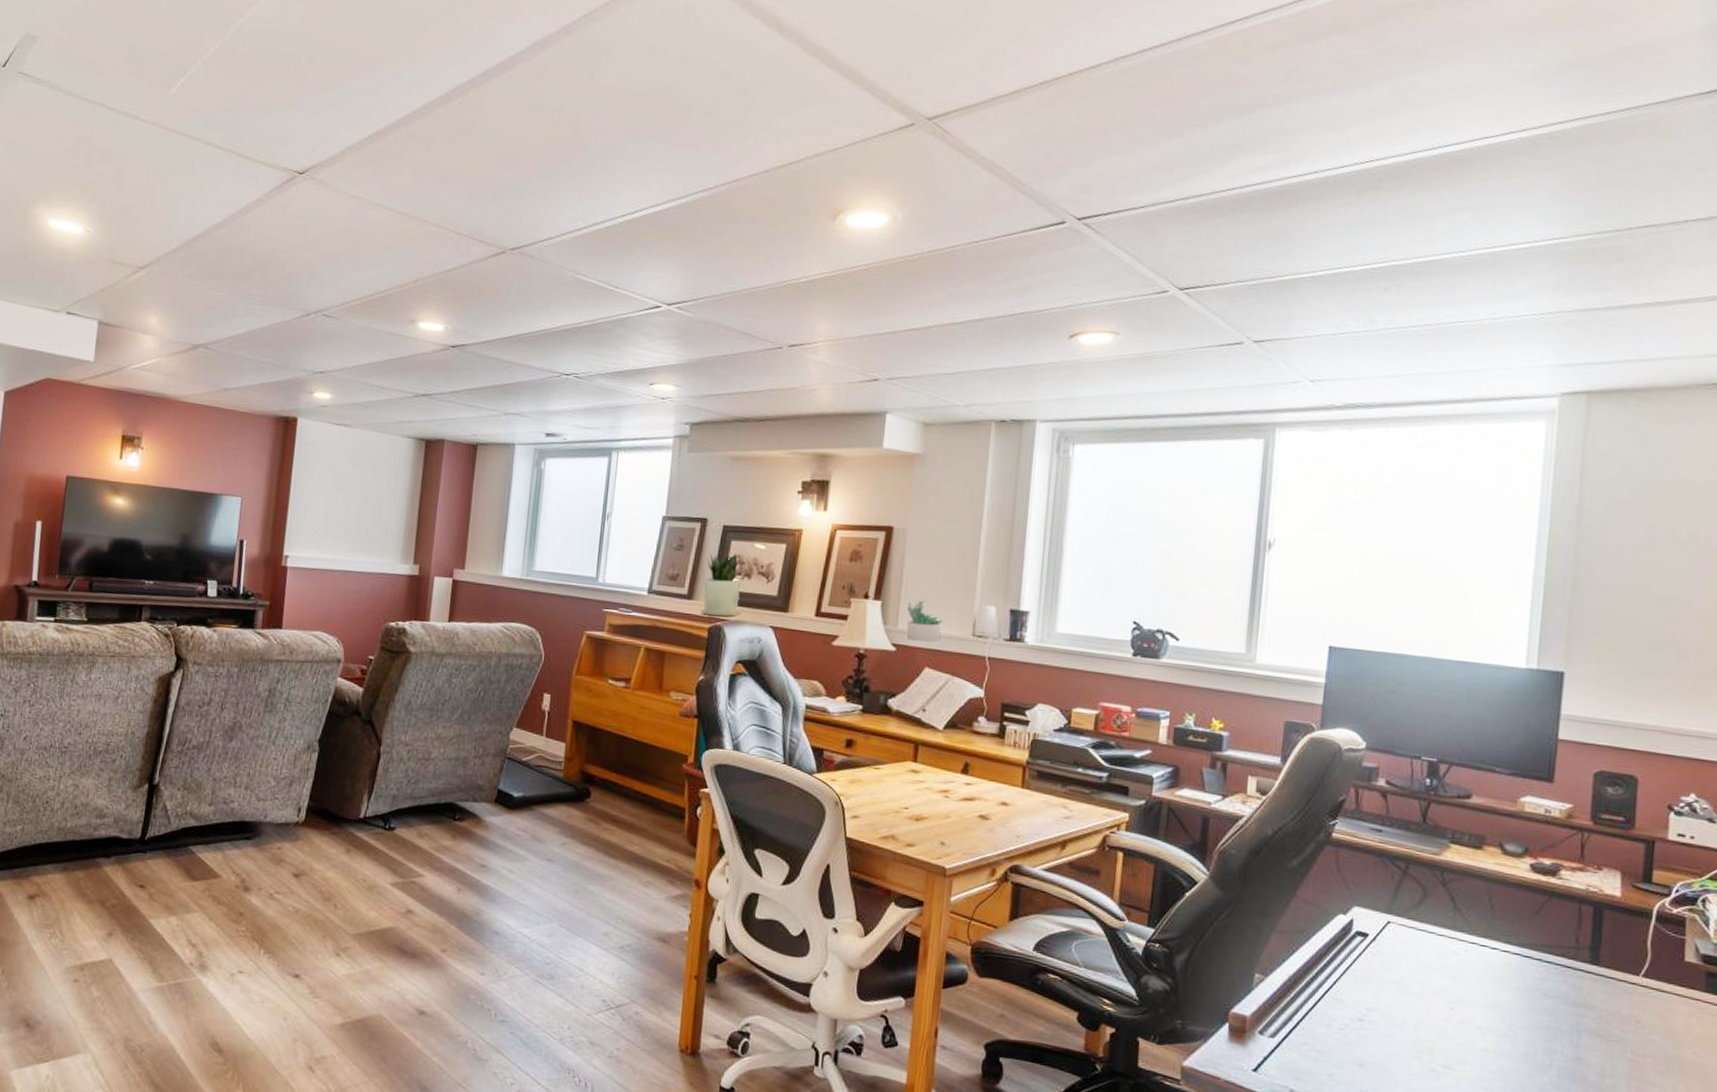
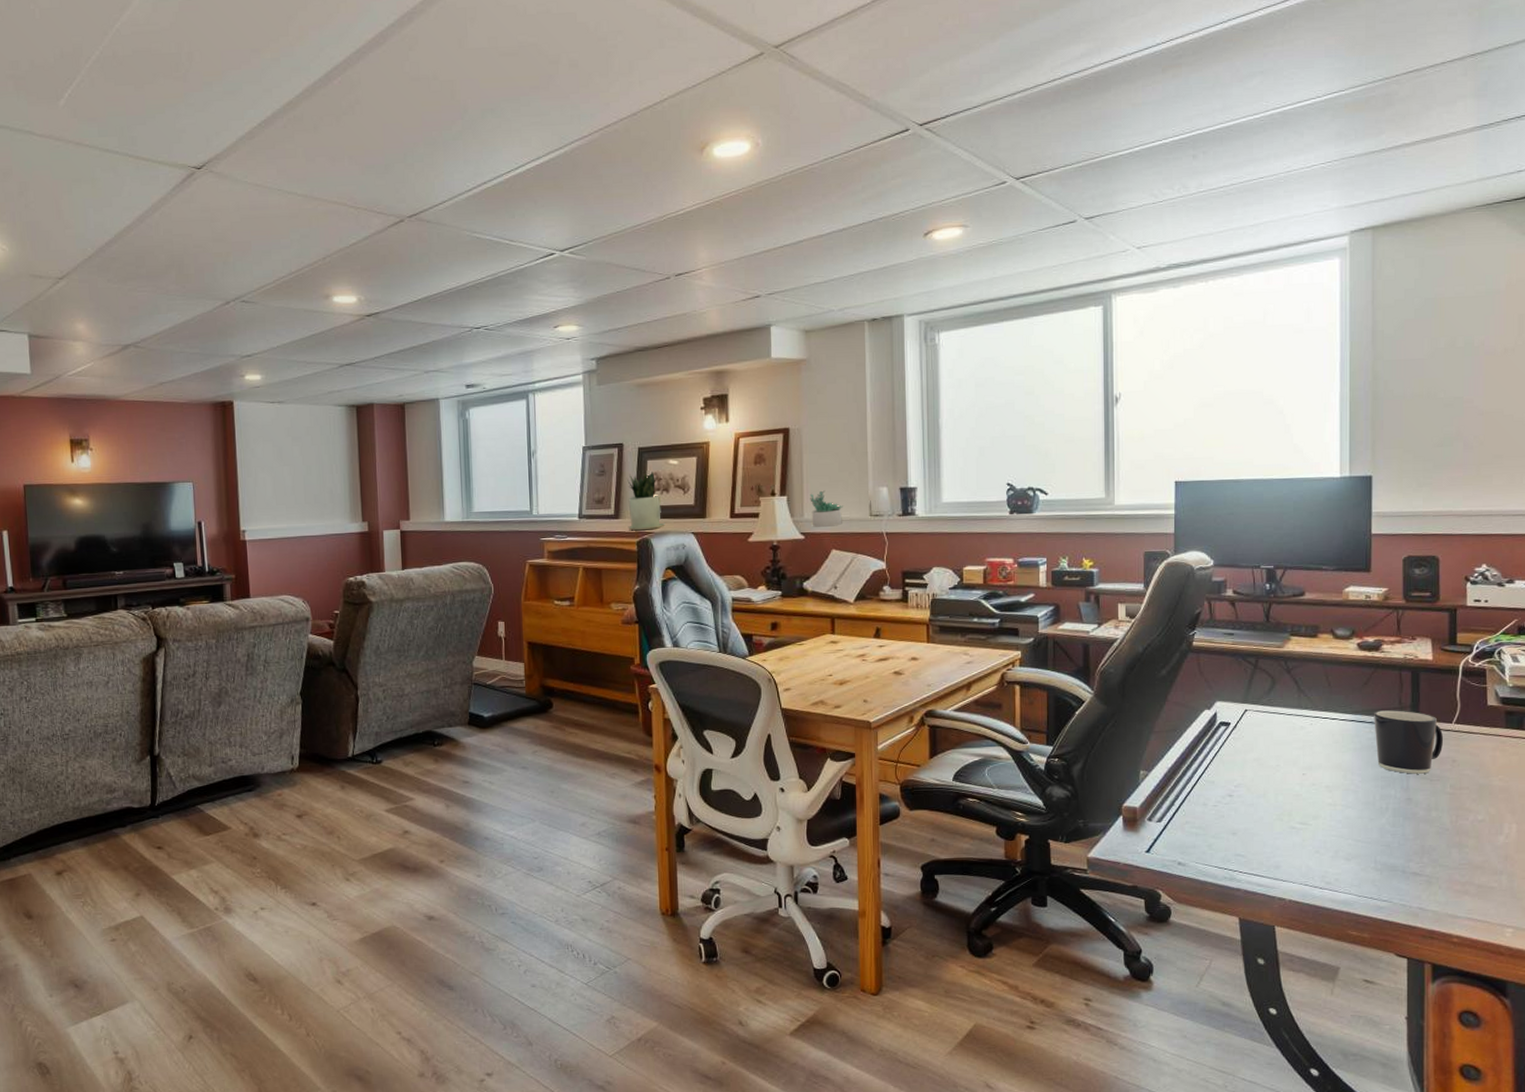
mug: none [1542,947,1628,1031] -> present [1373,710,1444,774]

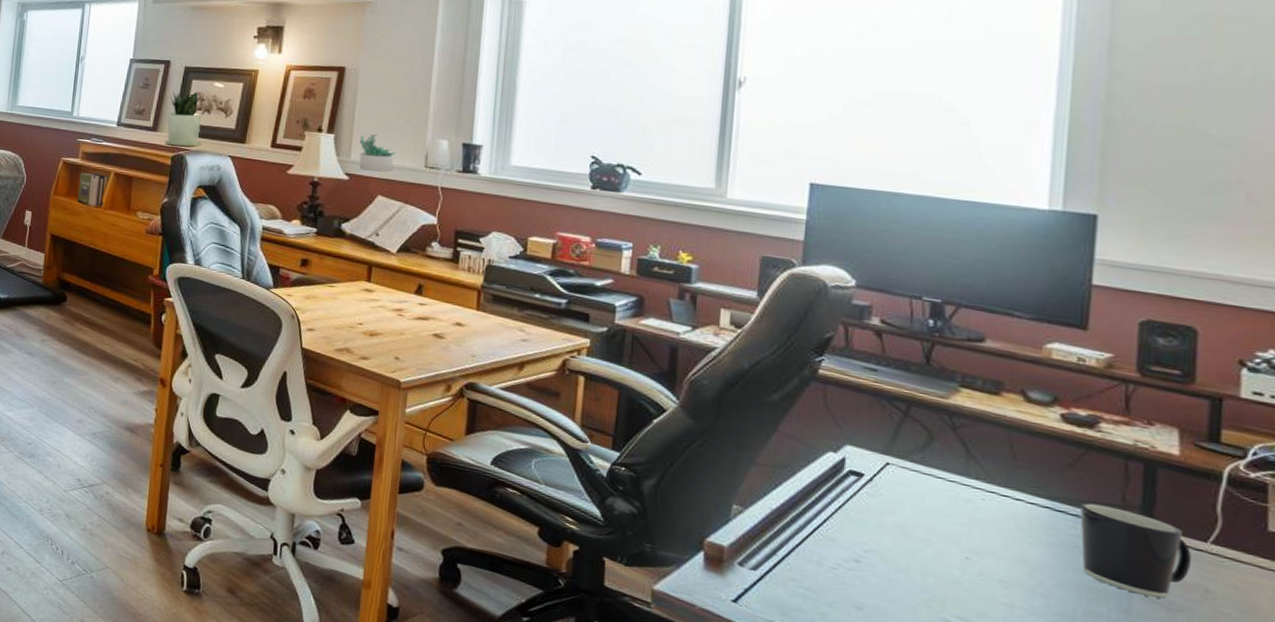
books: none [548,571,577,606] -> present [77,172,108,207]

